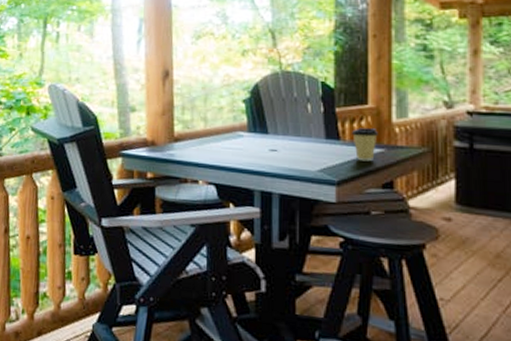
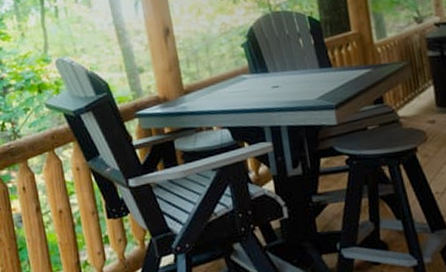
coffee cup: present [351,128,378,162] -> none [340,52,364,83]

